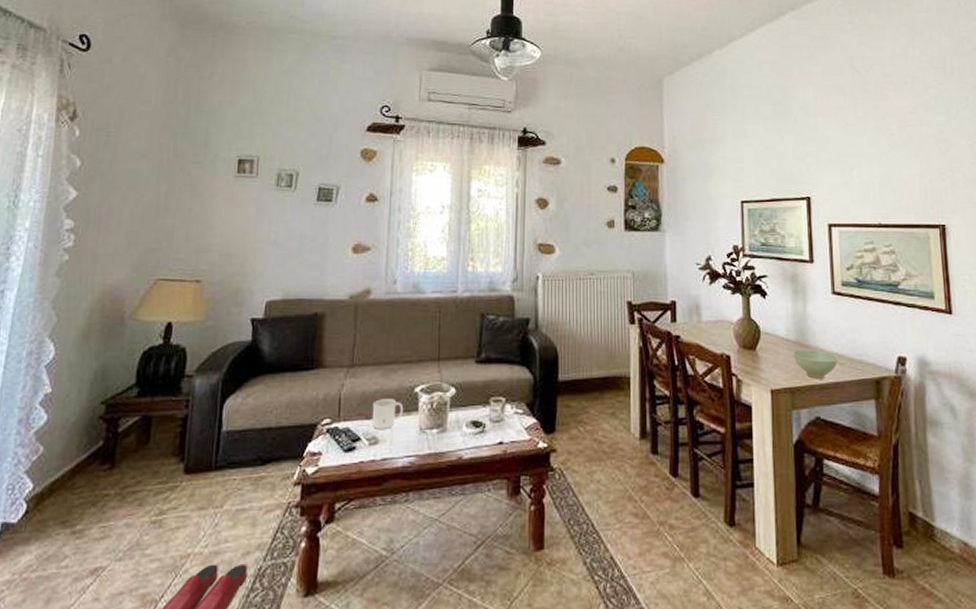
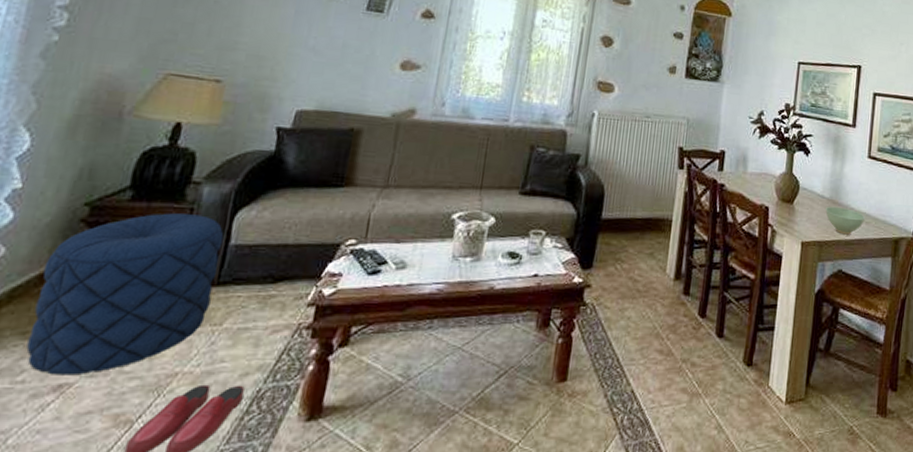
pouf: none [67,405,217,560] -> present [26,213,224,376]
mug: present [372,399,404,429] -> none [401,223,438,254]

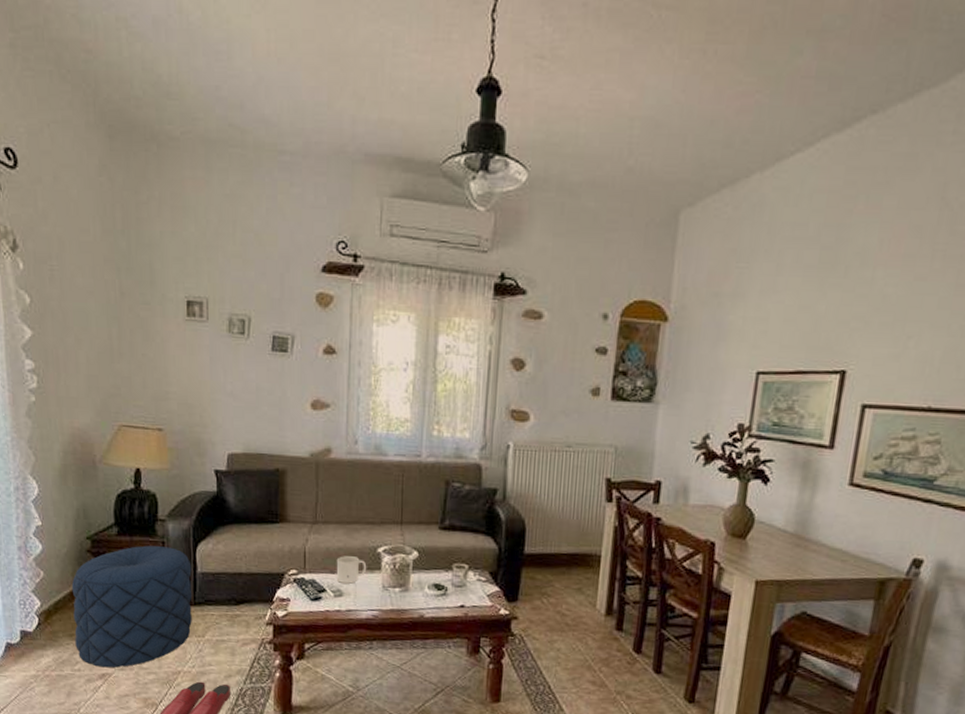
mug: none [401,223,438,254] -> present [336,556,367,584]
bowl: present [825,206,866,235] -> none [787,541,842,574]

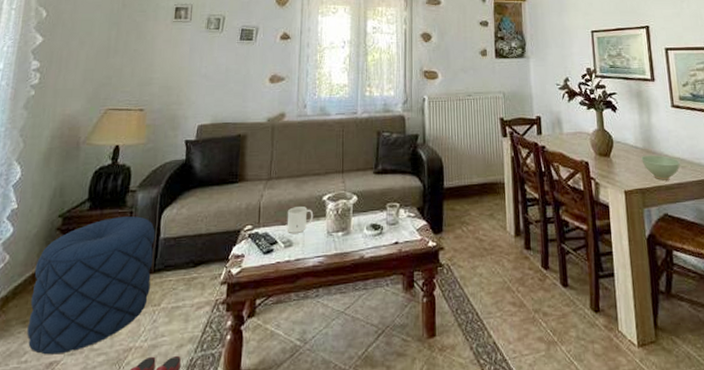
bowl: none [787,541,842,574] -> present [640,155,681,180]

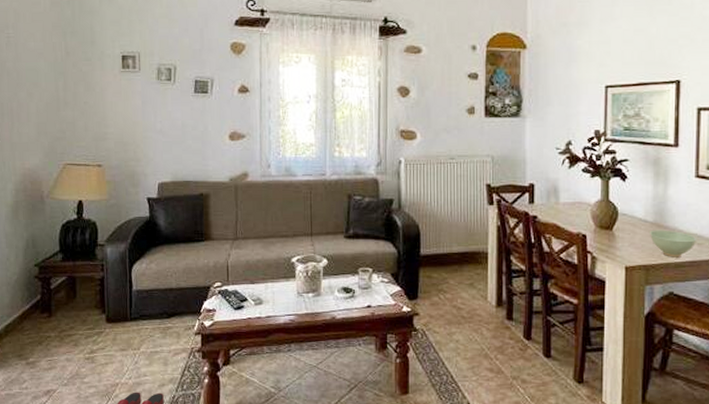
pouf: present [27,216,156,355] -> none [21,269,129,384]
mug: present [287,207,314,233] -> none [255,267,283,292]

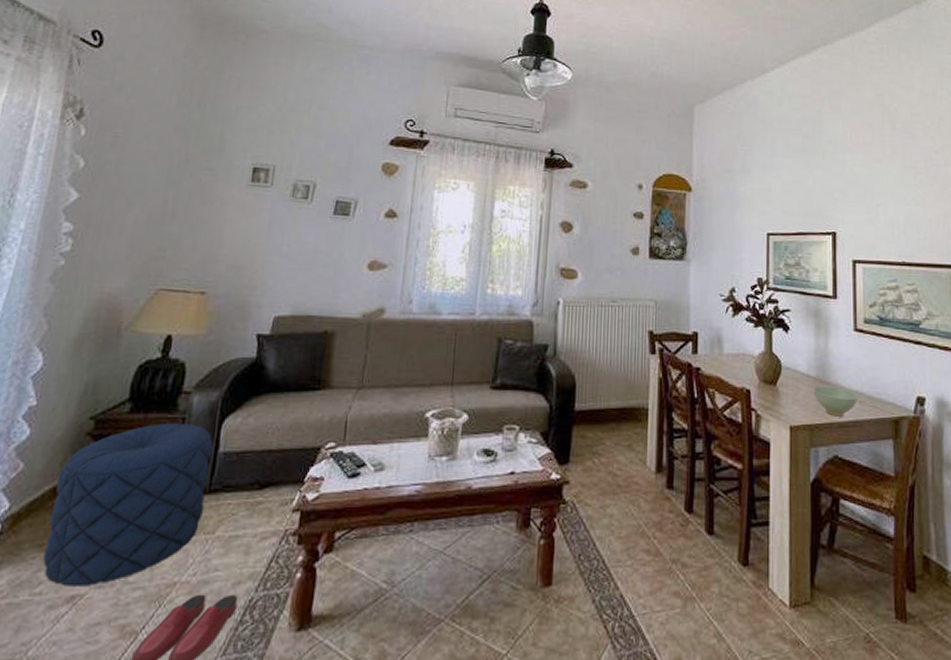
pouf: none [21,269,129,384] -> present [43,423,213,587]

